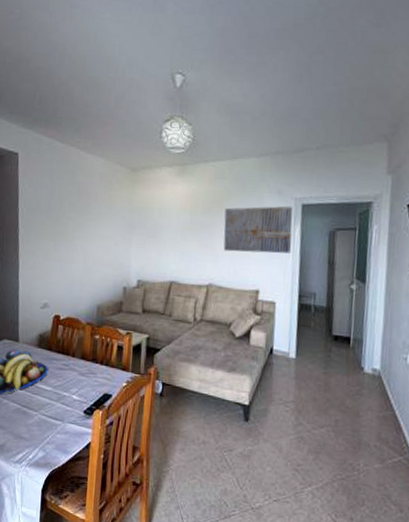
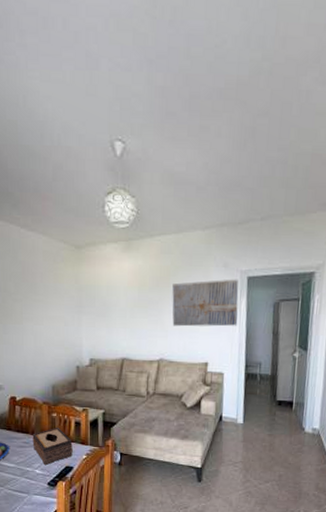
tissue box: none [72,350,113,391] -> present [32,427,73,466]

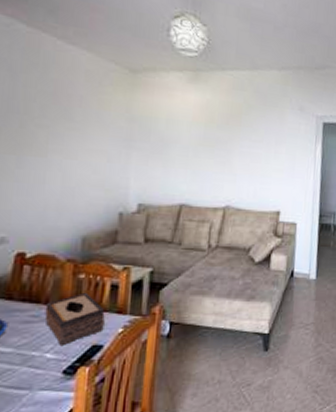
wall art: present [172,279,239,327] -> none [242,122,314,173]

